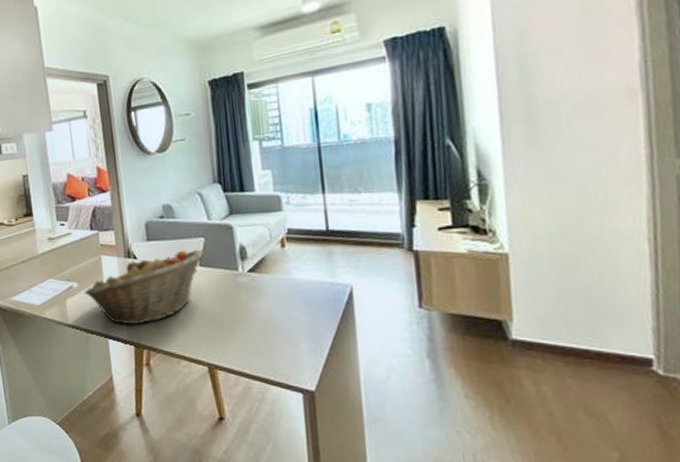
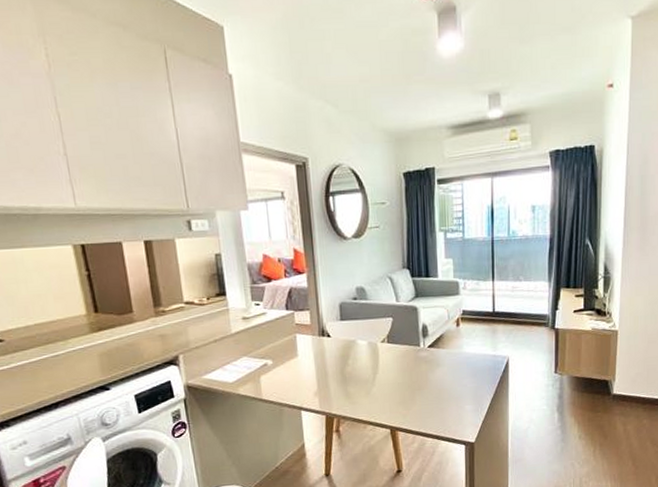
fruit basket: present [84,250,204,325] -> none [278,328,391,397]

